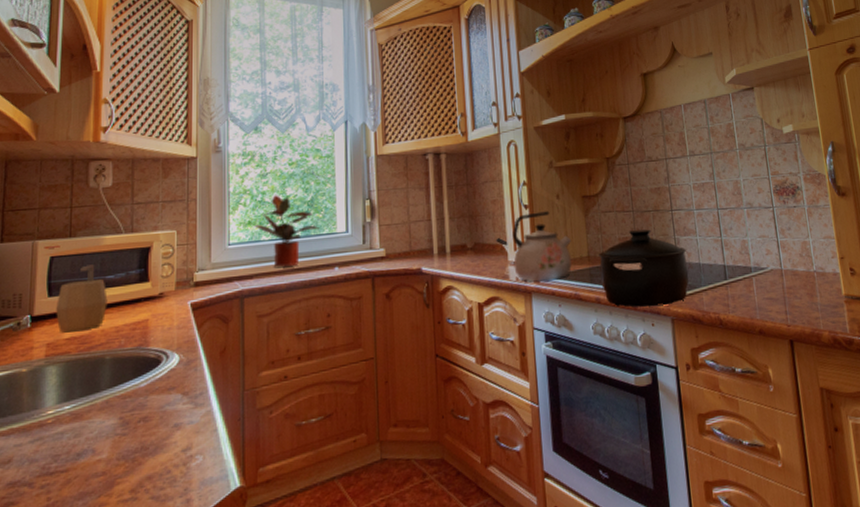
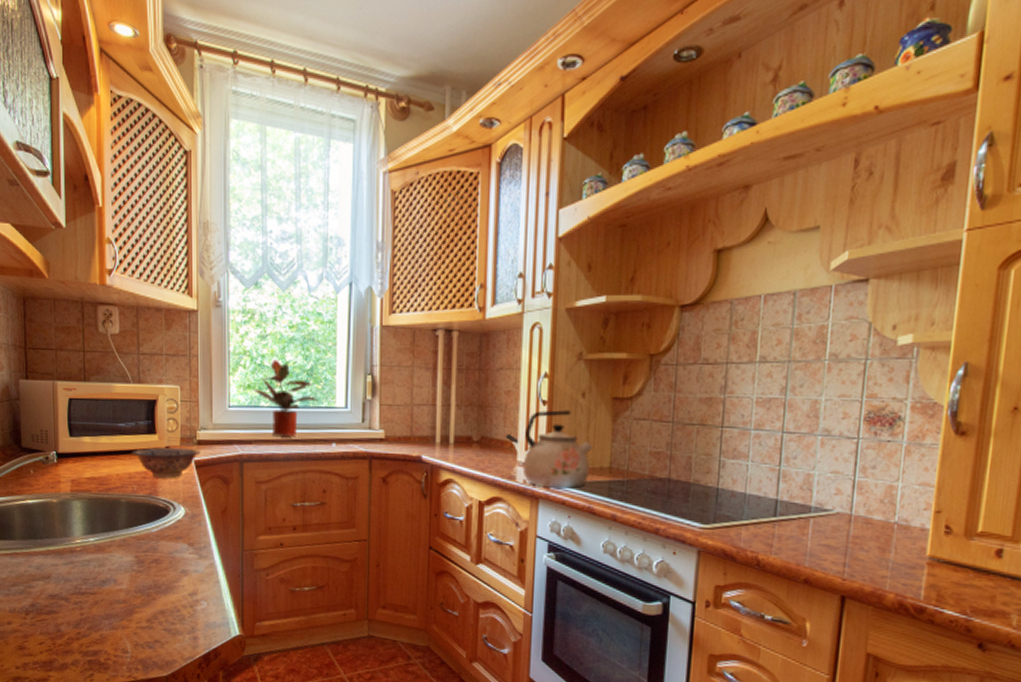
soap dispenser: present [56,264,108,333] -> none [77,410,121,473]
bowl: none [119,291,198,327] -> present [131,448,201,478]
saucepan: present [598,229,689,307] -> none [620,445,731,534]

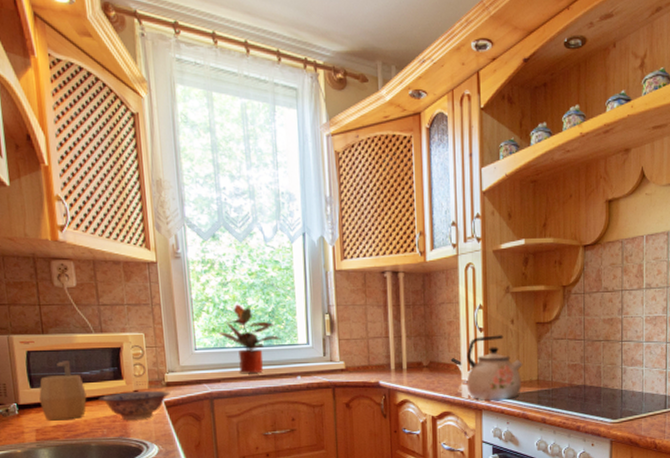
soap dispenser: none [77,410,121,473] -> present [39,361,87,421]

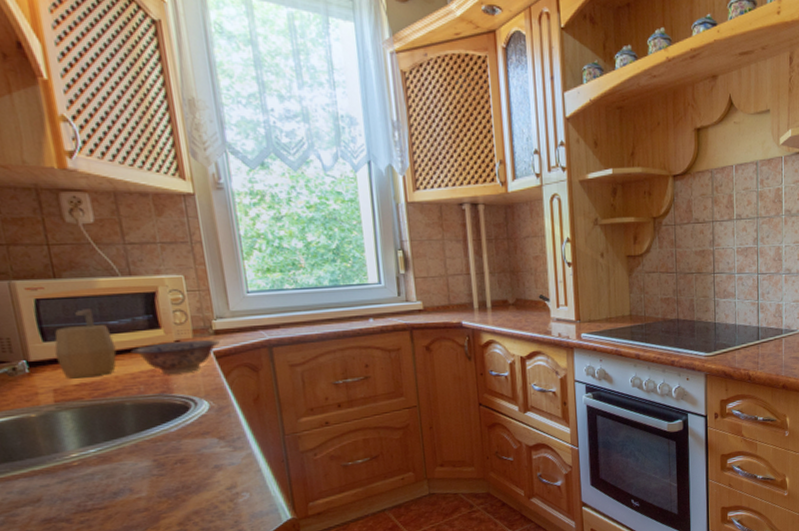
potted plant: present [218,304,281,373] -> none [274,241,348,317]
kettle: present [466,335,523,400] -> none [555,269,615,338]

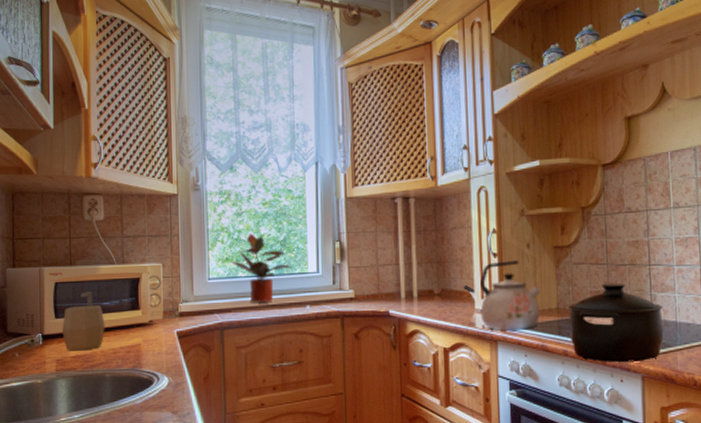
bowl: present [130,340,220,374] -> none [115,321,183,350]
potted plant: none [274,241,348,317] -> present [231,233,291,303]
kettle: none [555,269,615,338] -> present [480,260,541,331]
saucepan: none [640,291,725,363] -> present [568,284,664,362]

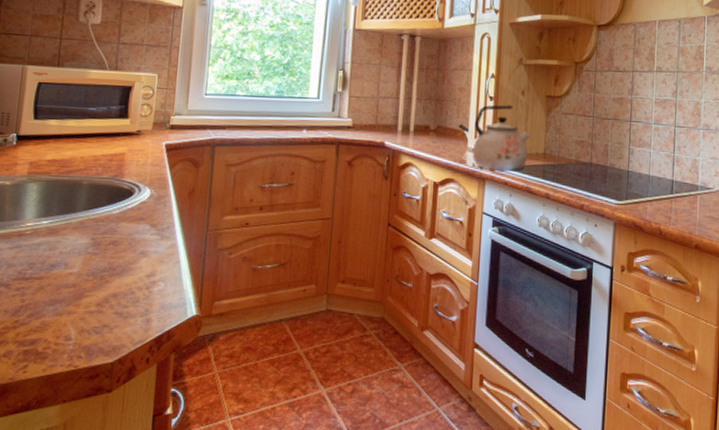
soap dispenser: present [62,291,105,351] -> none [40,95,89,155]
potted plant: present [231,233,291,303] -> none [231,54,292,123]
saucepan: present [568,284,664,362] -> none [553,135,638,209]

